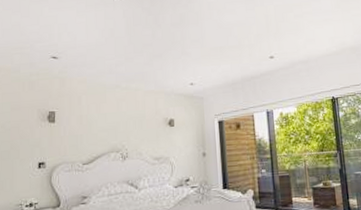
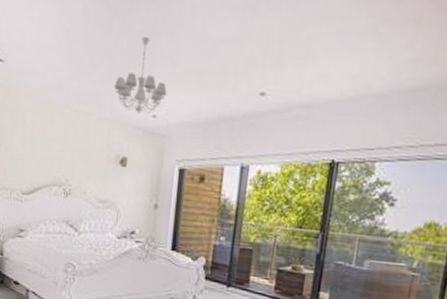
chandelier: none [156,27,199,84] -> present [114,36,167,114]

